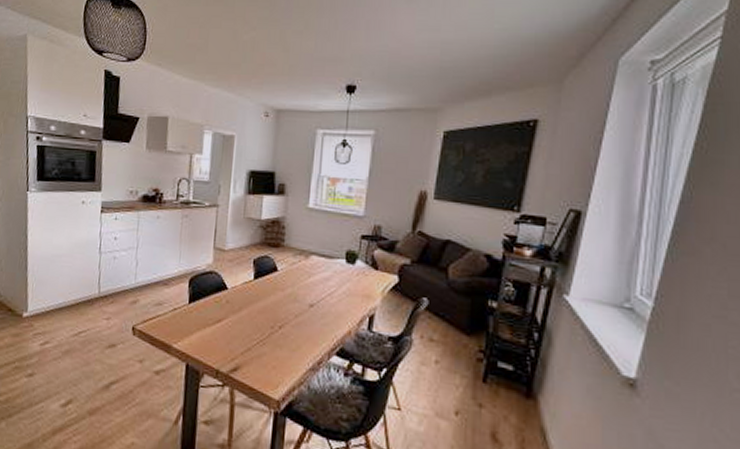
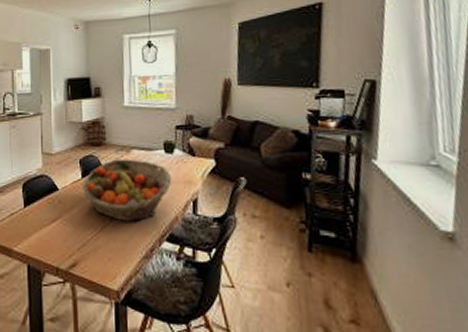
fruit basket: none [253,263,350,332] -> present [82,159,172,222]

